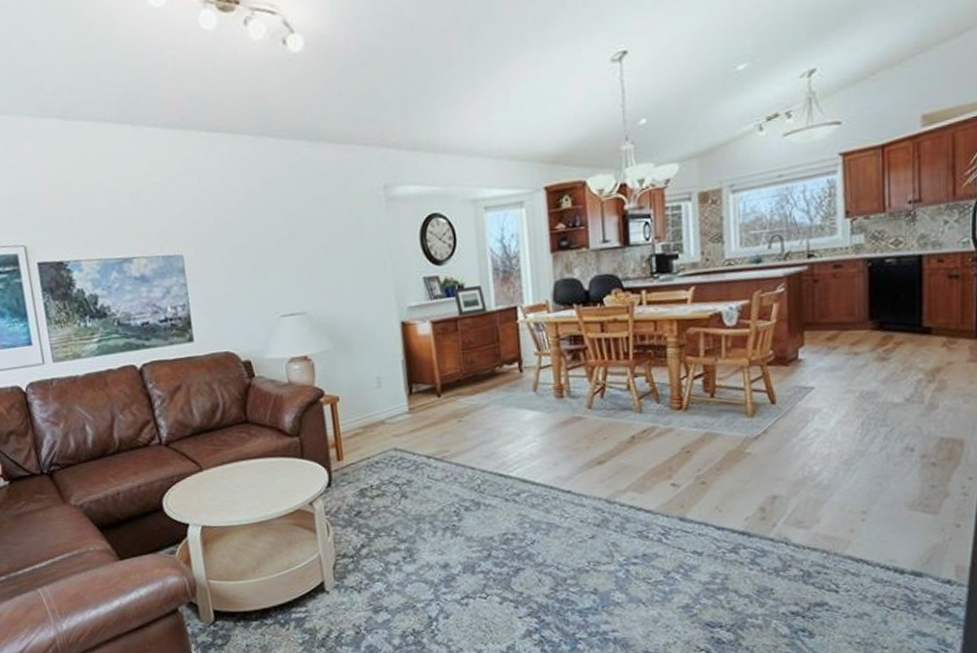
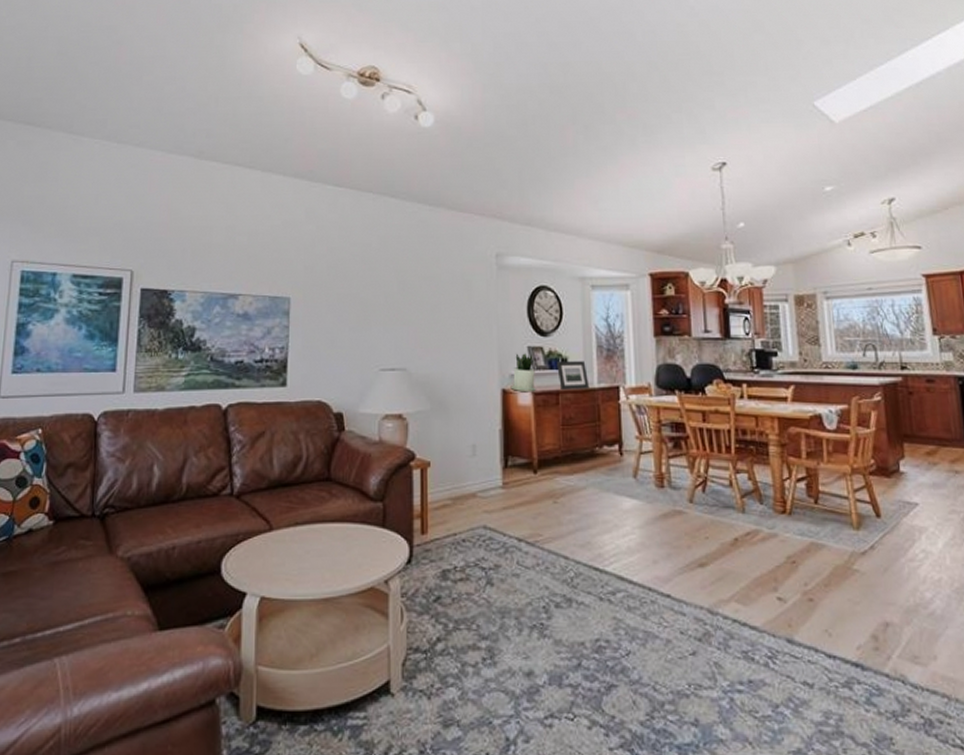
planter: none [409,284,435,323] -> present [510,353,537,392]

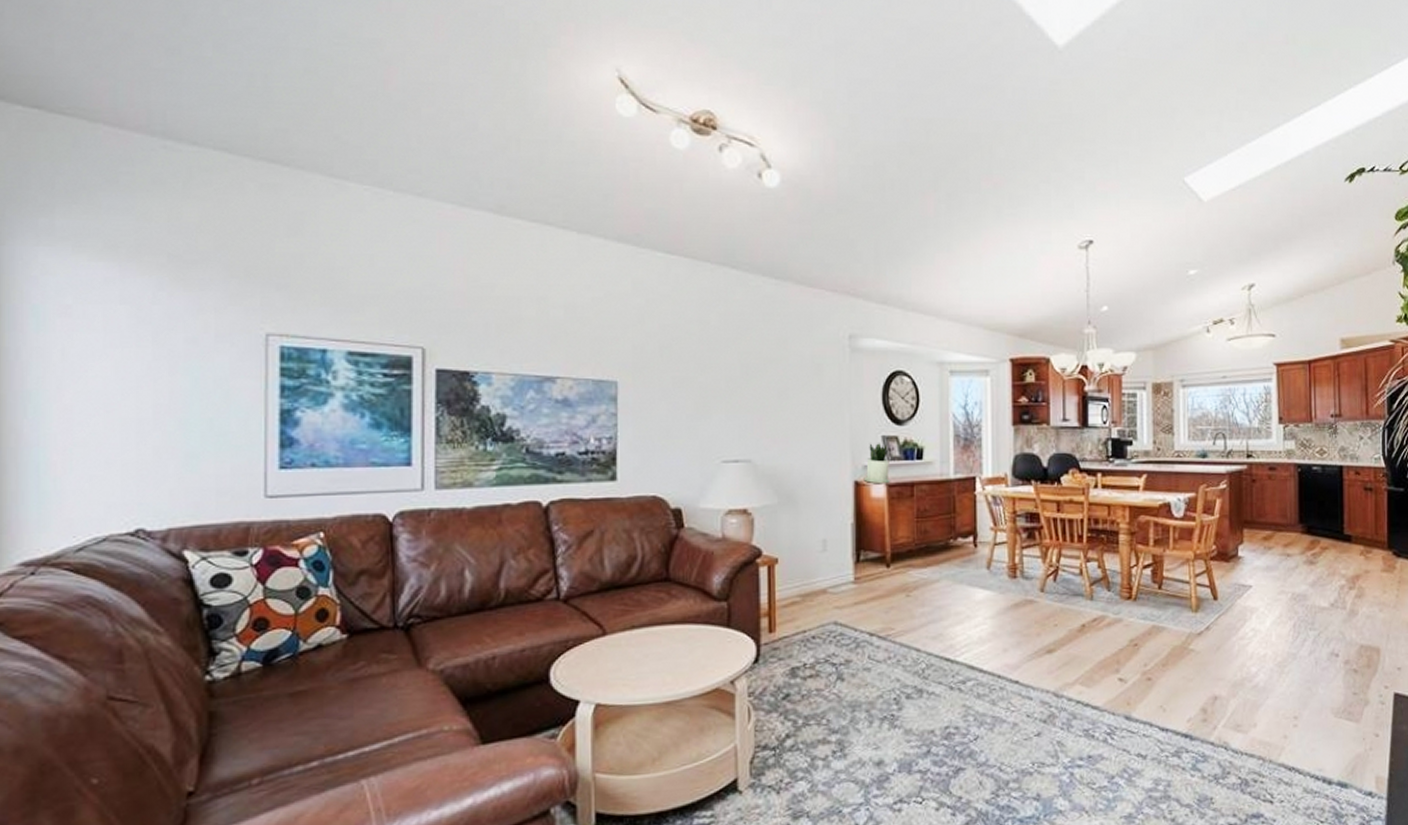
picture frame: present [557,361,590,391] -> none [912,451,946,482]

